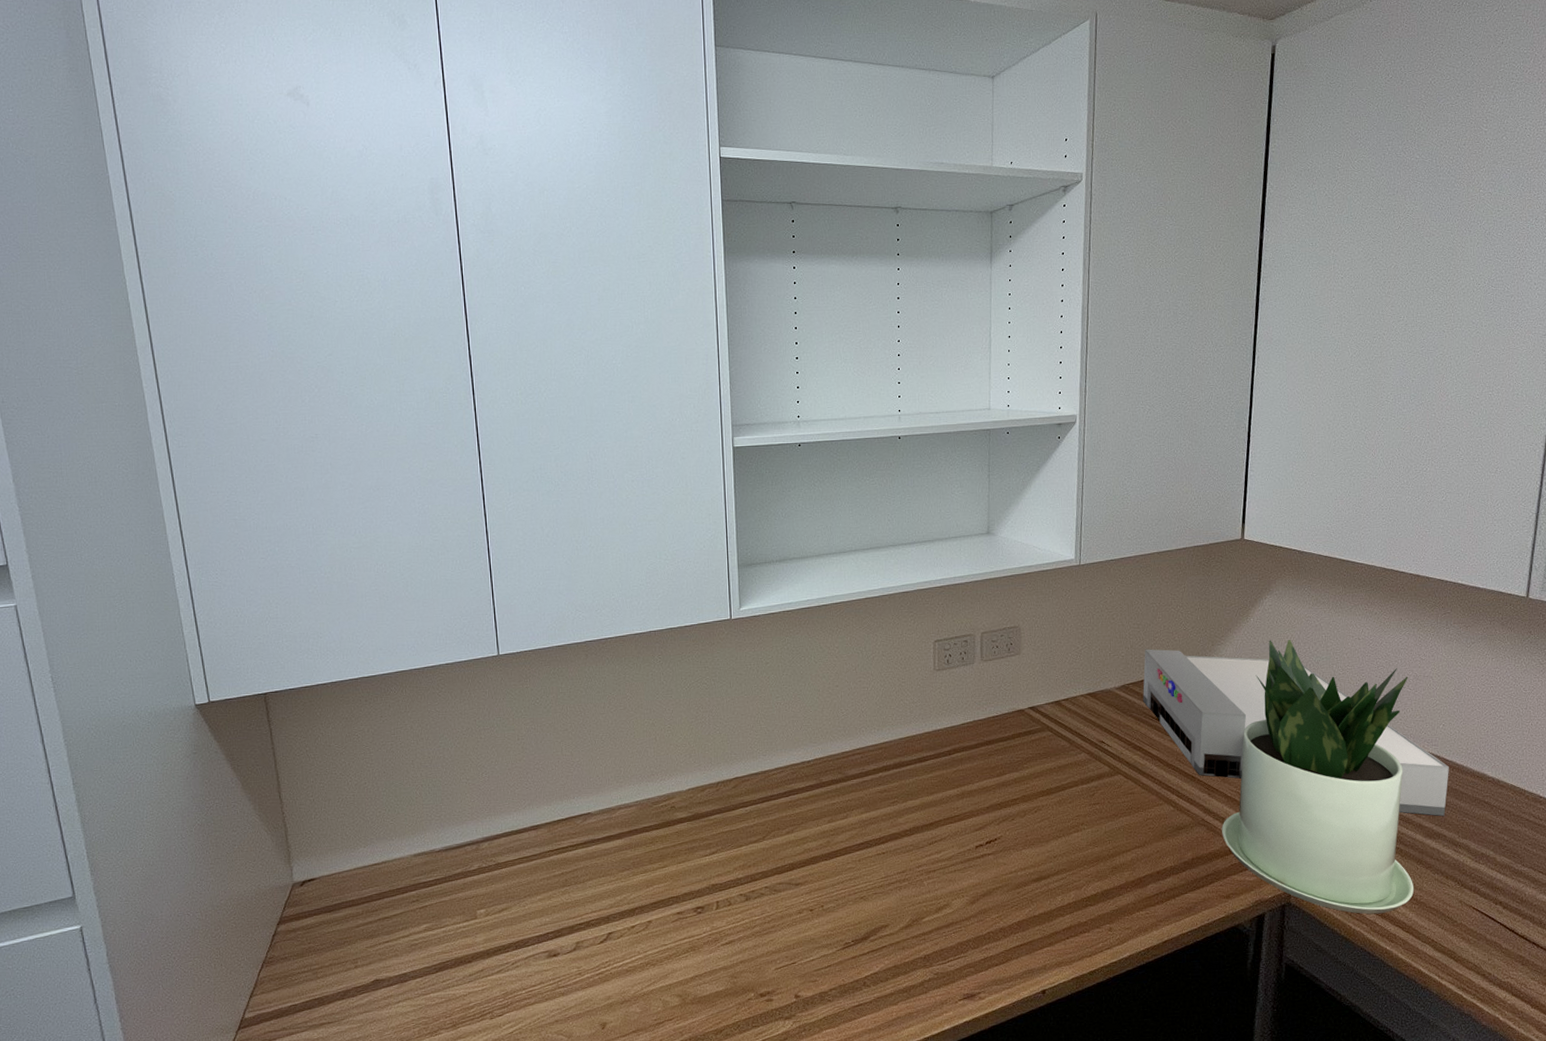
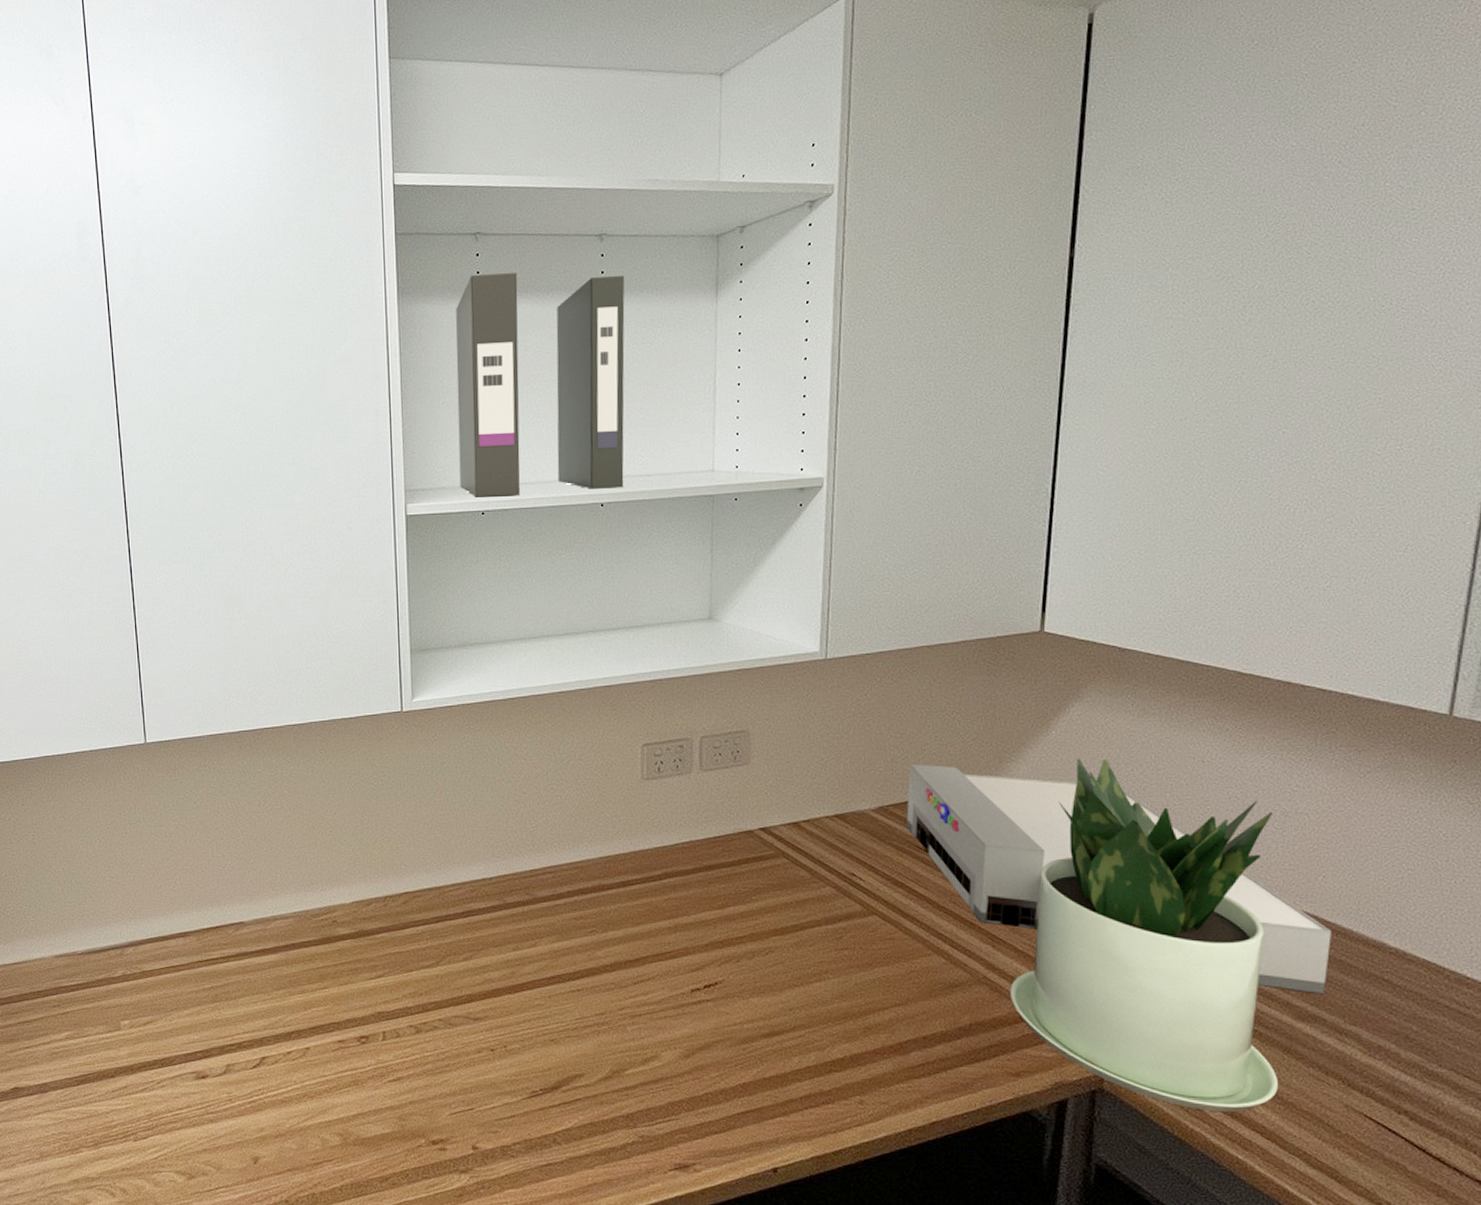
binder: none [775,238,831,431] -> present [456,273,520,497]
binder: none [860,243,917,424] -> present [556,276,625,489]

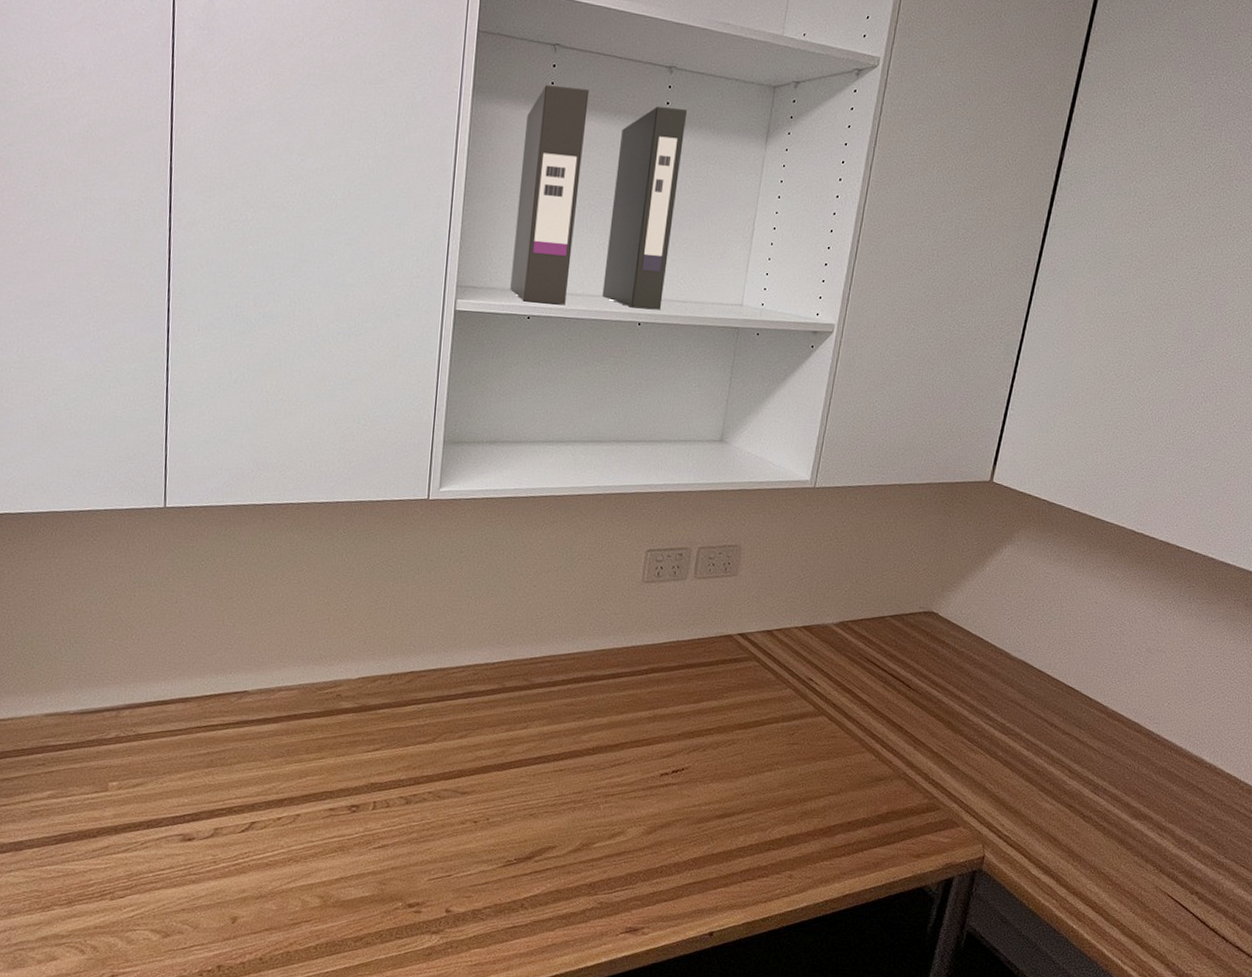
architectural model: present [906,764,1331,995] -> none [860,586,1167,798]
planter: present [1010,758,1279,1113] -> none [922,592,1141,891]

